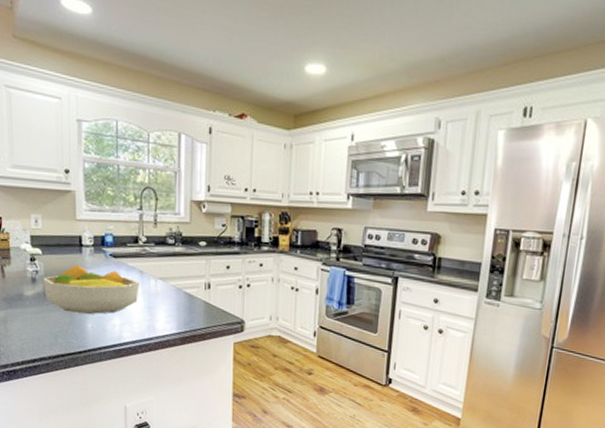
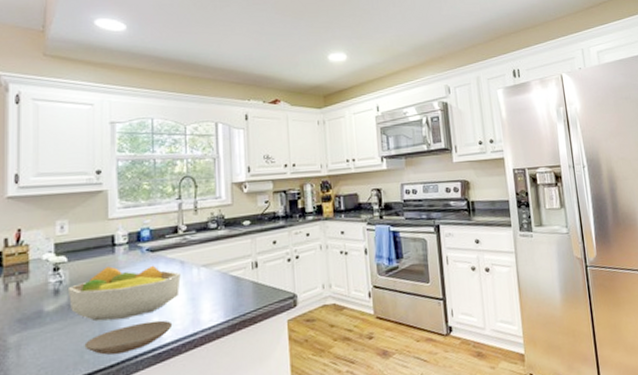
plate: none [57,320,131,344] -> present [84,320,173,355]

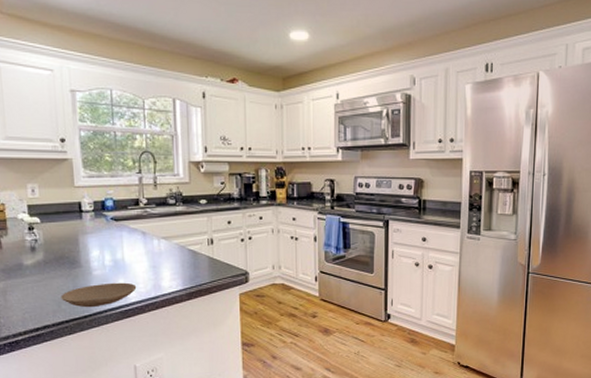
fruit bowl: present [67,265,181,322] -> none [42,231,143,278]

